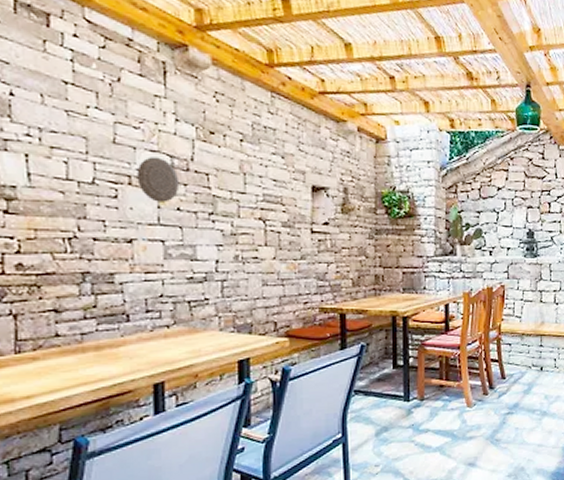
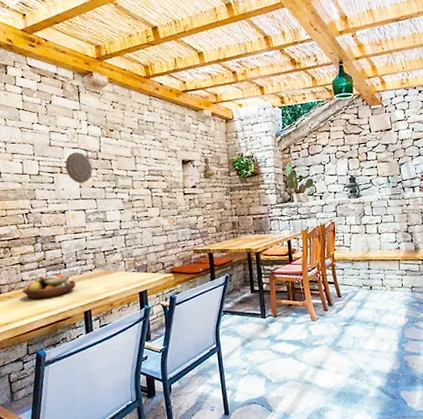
fruit bowl: none [55,328,143,364] -> present [22,274,76,300]

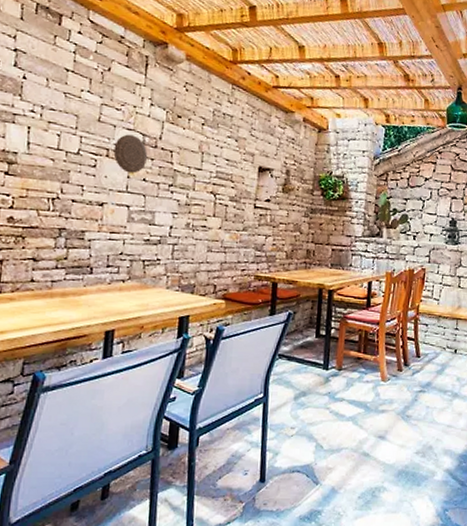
fruit bowl: present [22,274,76,300] -> none [29,277,101,308]

